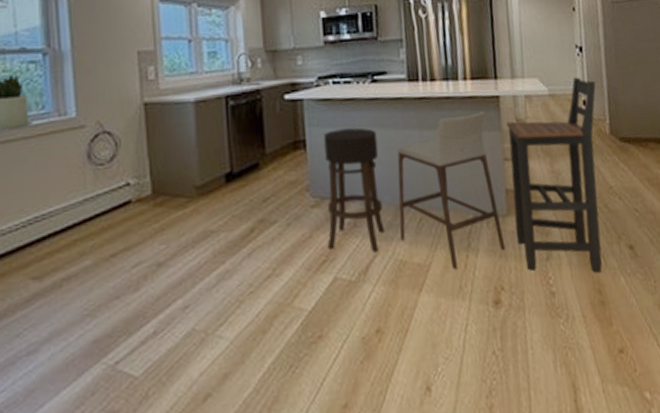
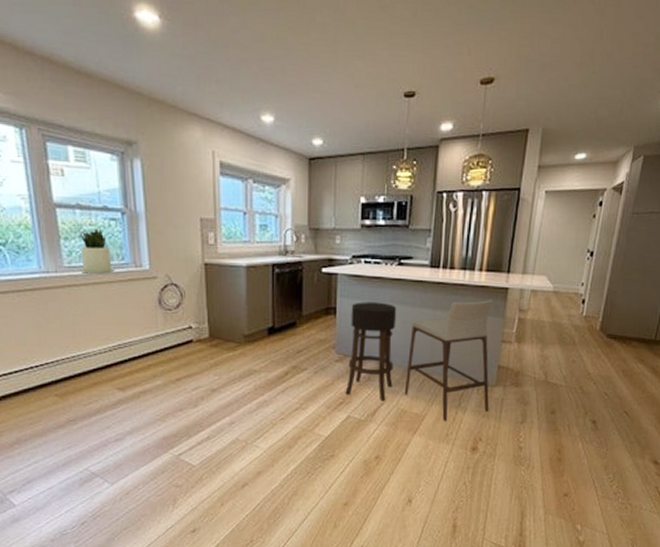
bar stool: present [506,77,602,273] -> none [499,278,598,438]

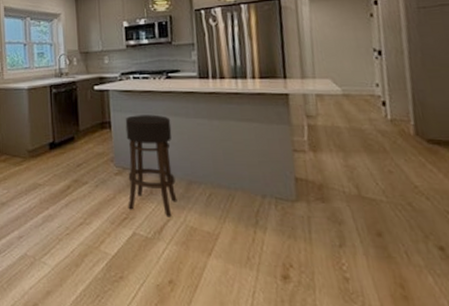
bar stool: present [404,300,493,421] -> none [188,107,295,242]

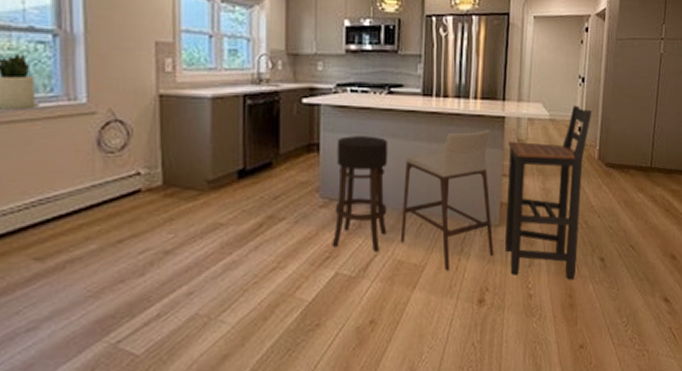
bar stool: none [188,107,295,242] -> present [400,130,494,271]
bar stool: none [296,79,405,268] -> present [504,105,592,280]

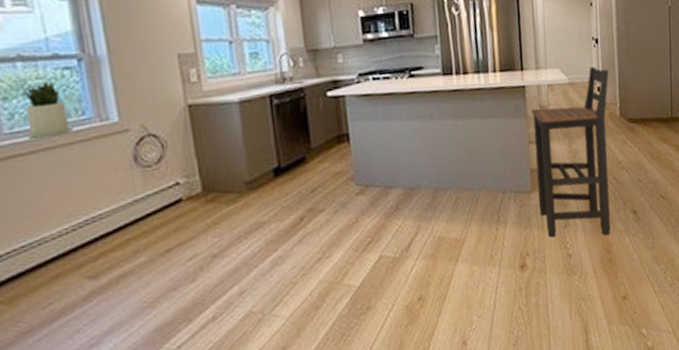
bar stool: present [332,136,388,252] -> none [365,120,425,232]
bar stool: present [400,130,494,271] -> none [434,101,530,241]

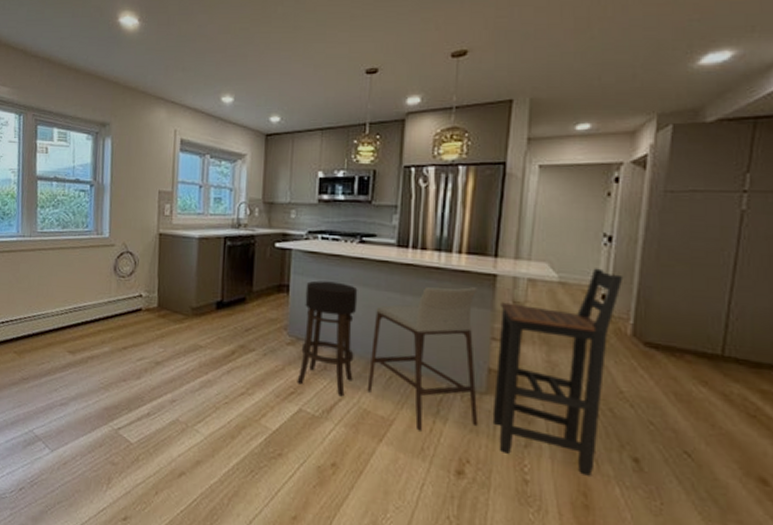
planter: present [20,81,74,139] -> none [50,198,79,240]
bar stool: none [365,120,425,232] -> present [297,280,358,397]
bar stool: none [434,101,530,241] -> present [367,287,478,431]

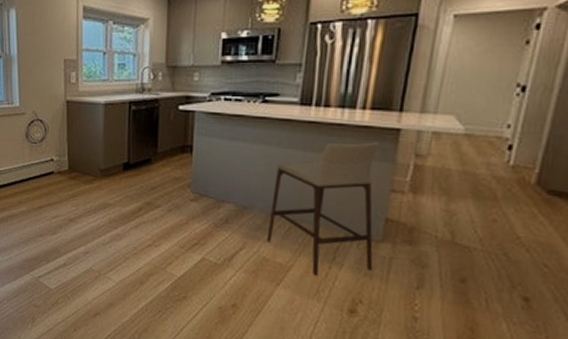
bar stool: present [297,280,358,397] -> none [200,140,260,247]
bar stool: present [492,268,624,476] -> none [387,119,534,313]

